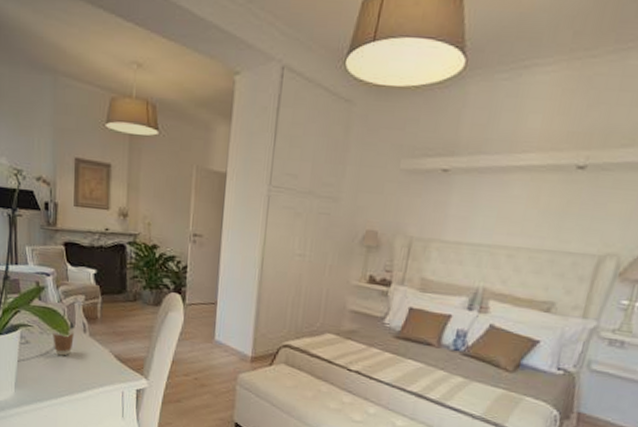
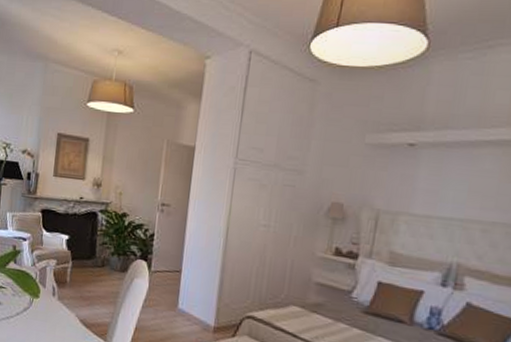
coffee cup: present [52,321,75,356] -> none [23,284,46,319]

